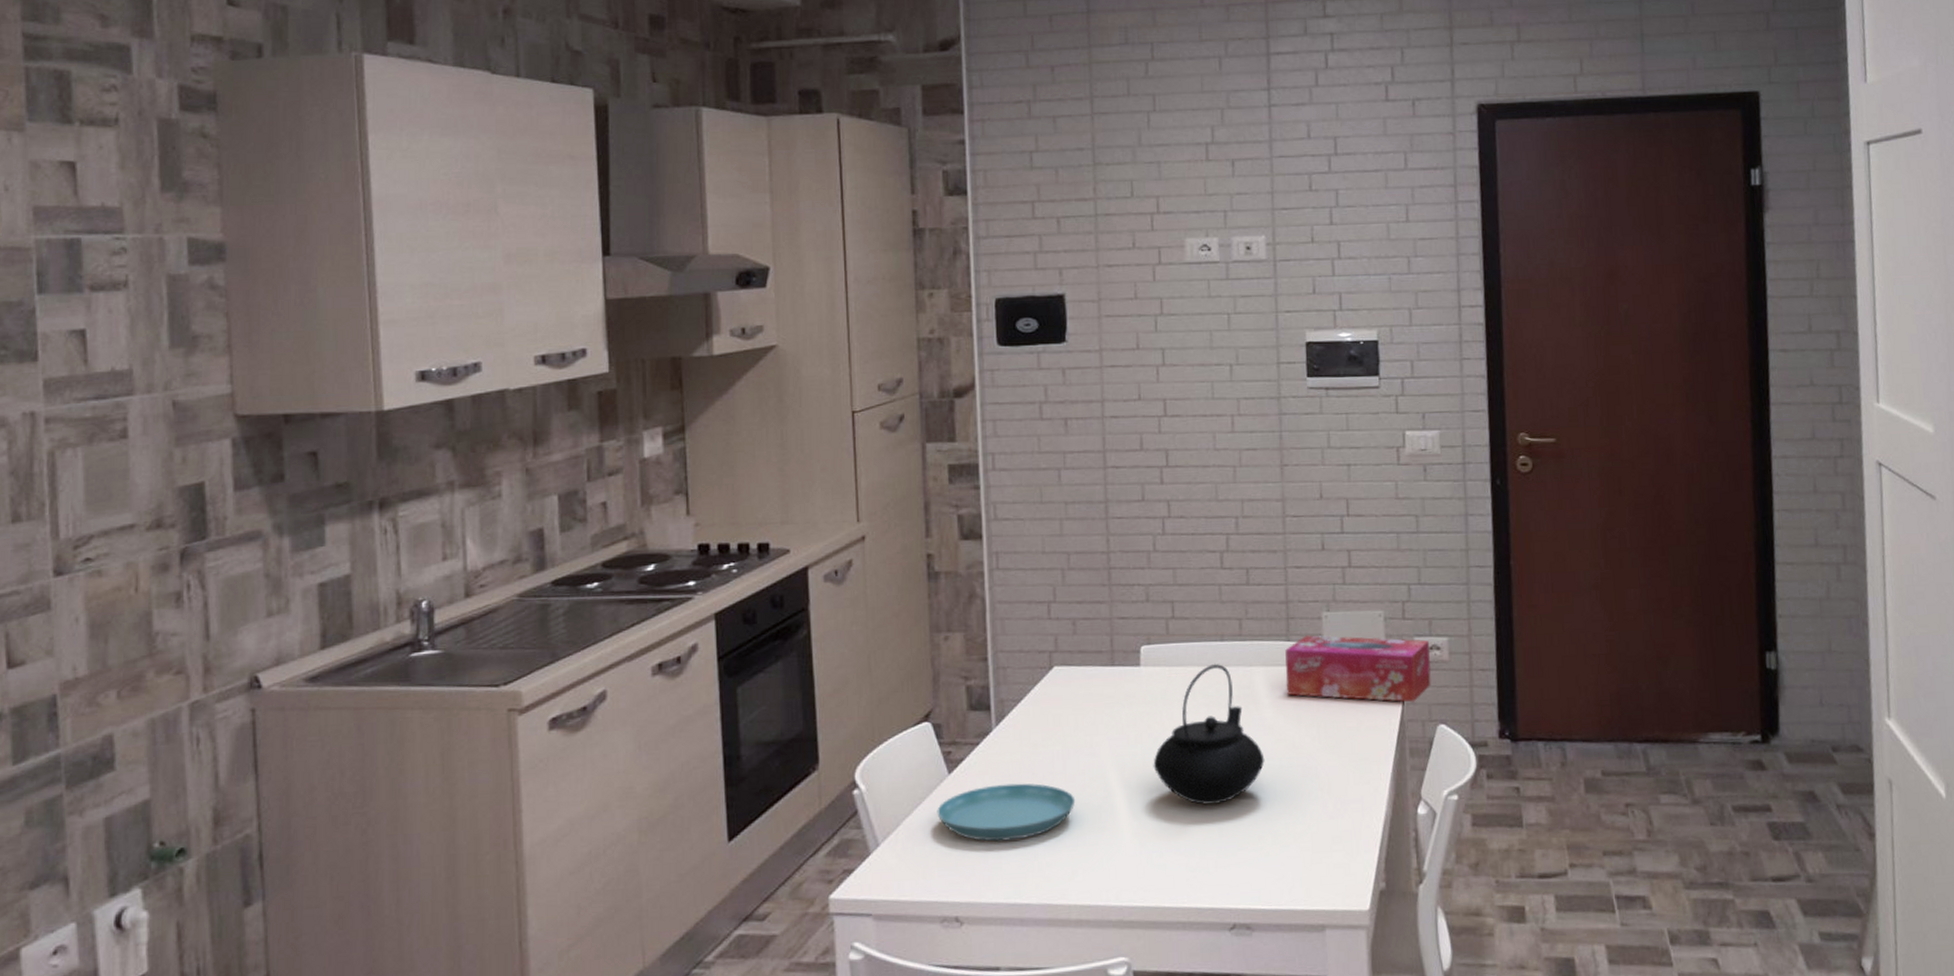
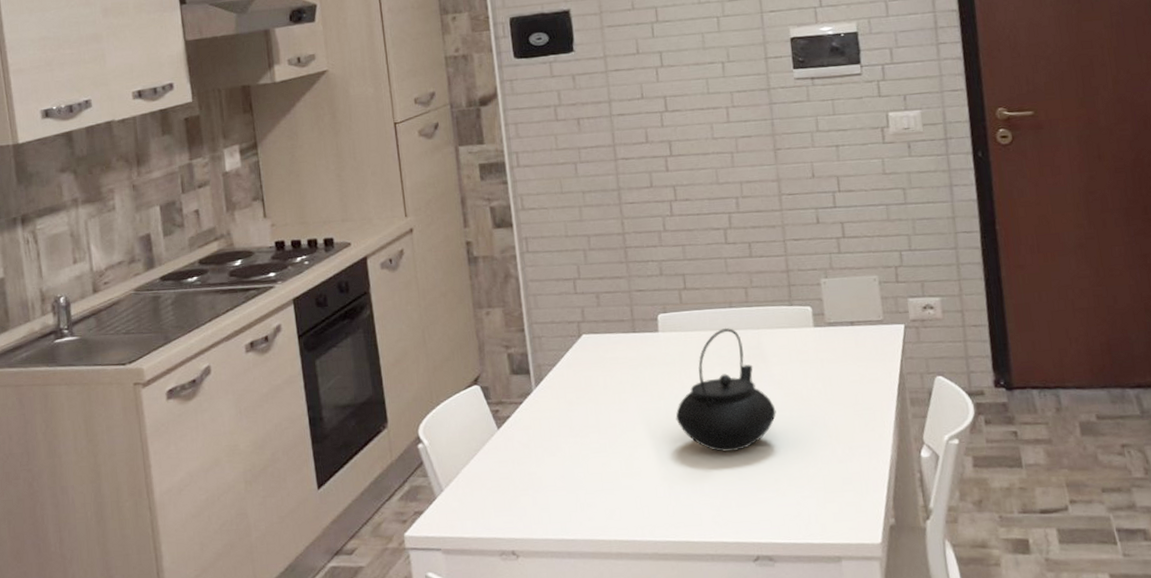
saucer: present [937,783,1076,842] -> none [490,436,610,486]
tissue box: present [1285,635,1431,703] -> none [789,299,927,357]

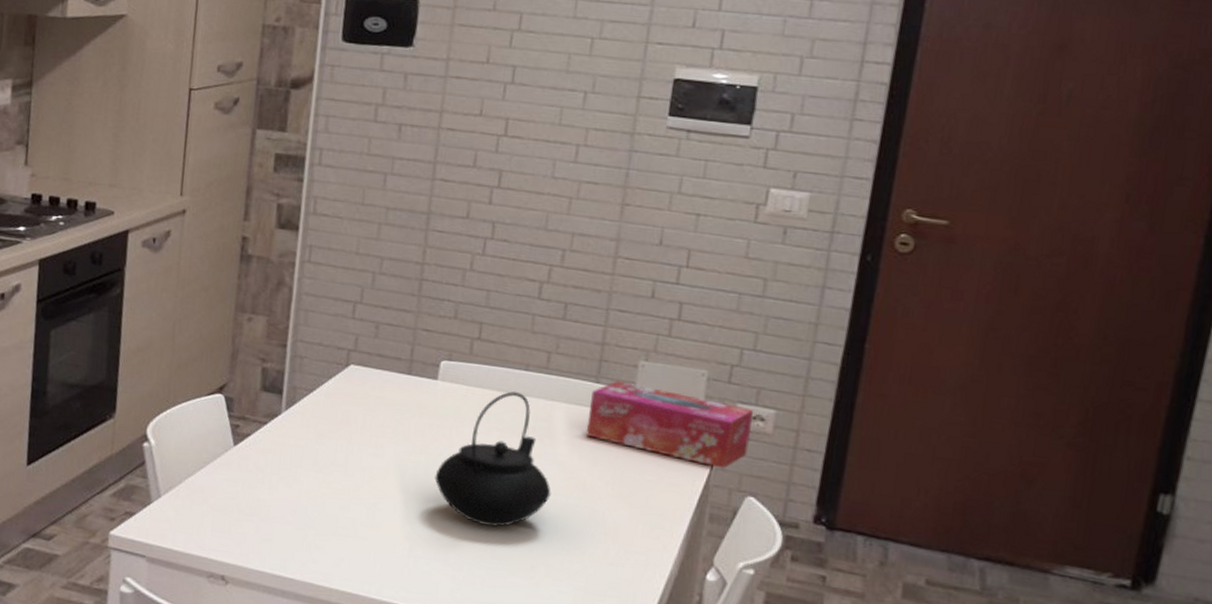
tissue box: none [789,299,927,357] -> present [585,380,754,469]

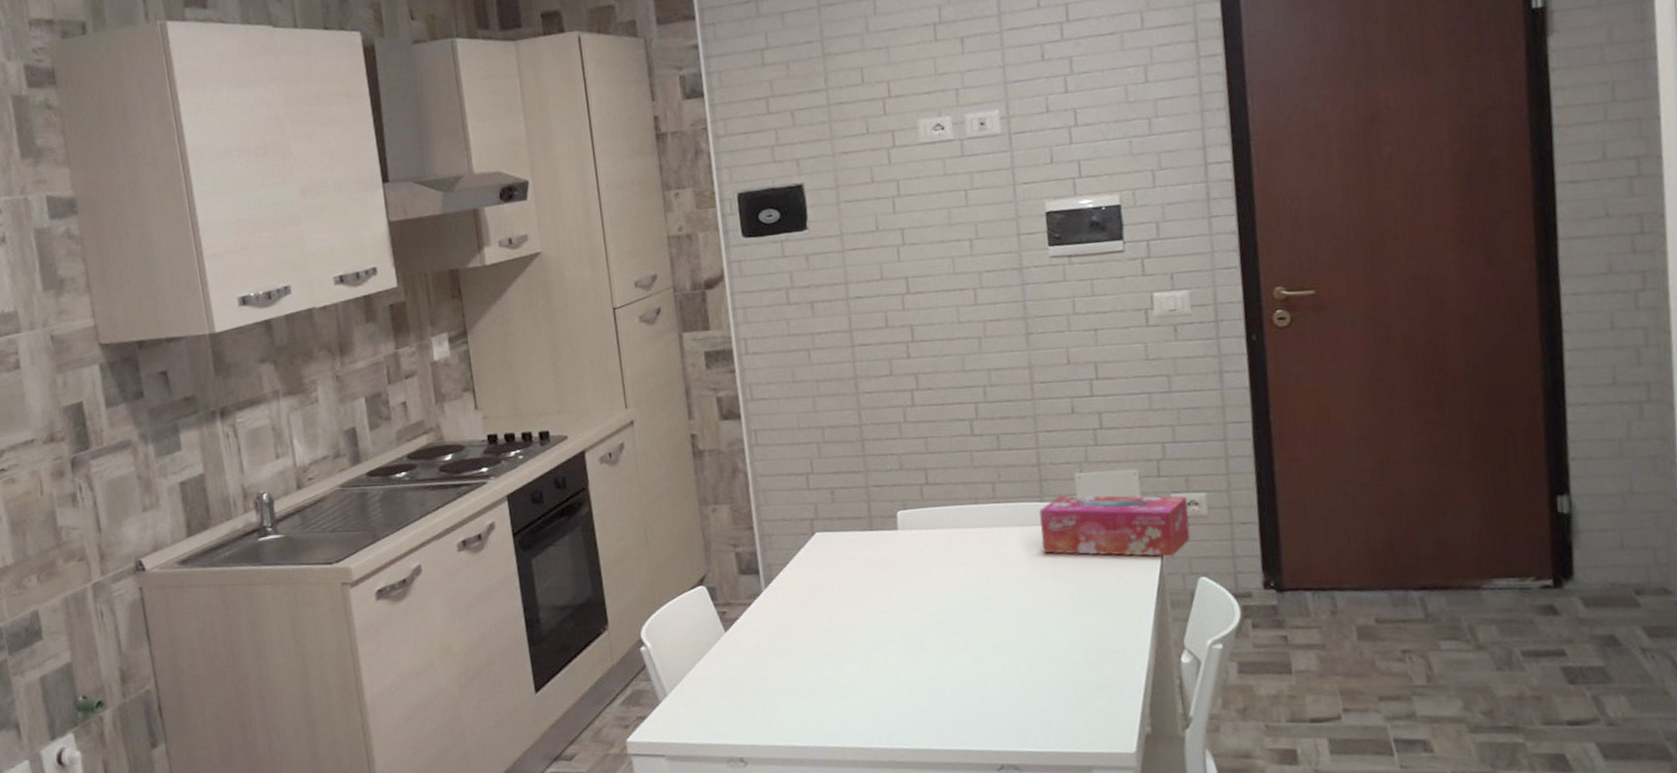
teapot: present [434,390,551,527] -> none [915,525,1025,657]

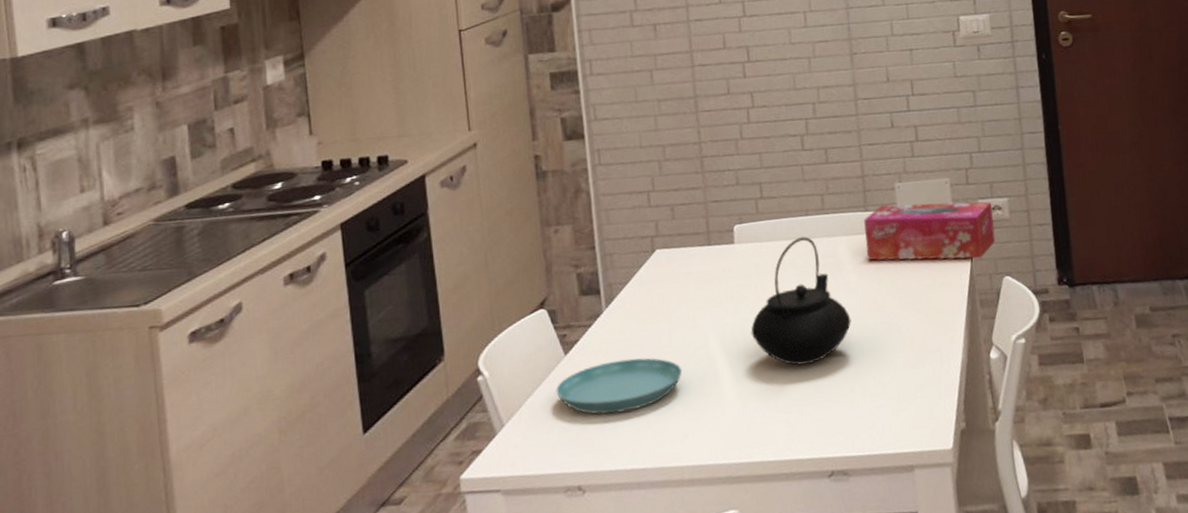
saucer: none [716,638,844,691] -> present [556,358,683,415]
teapot: none [915,525,1025,657] -> present [751,236,852,366]

